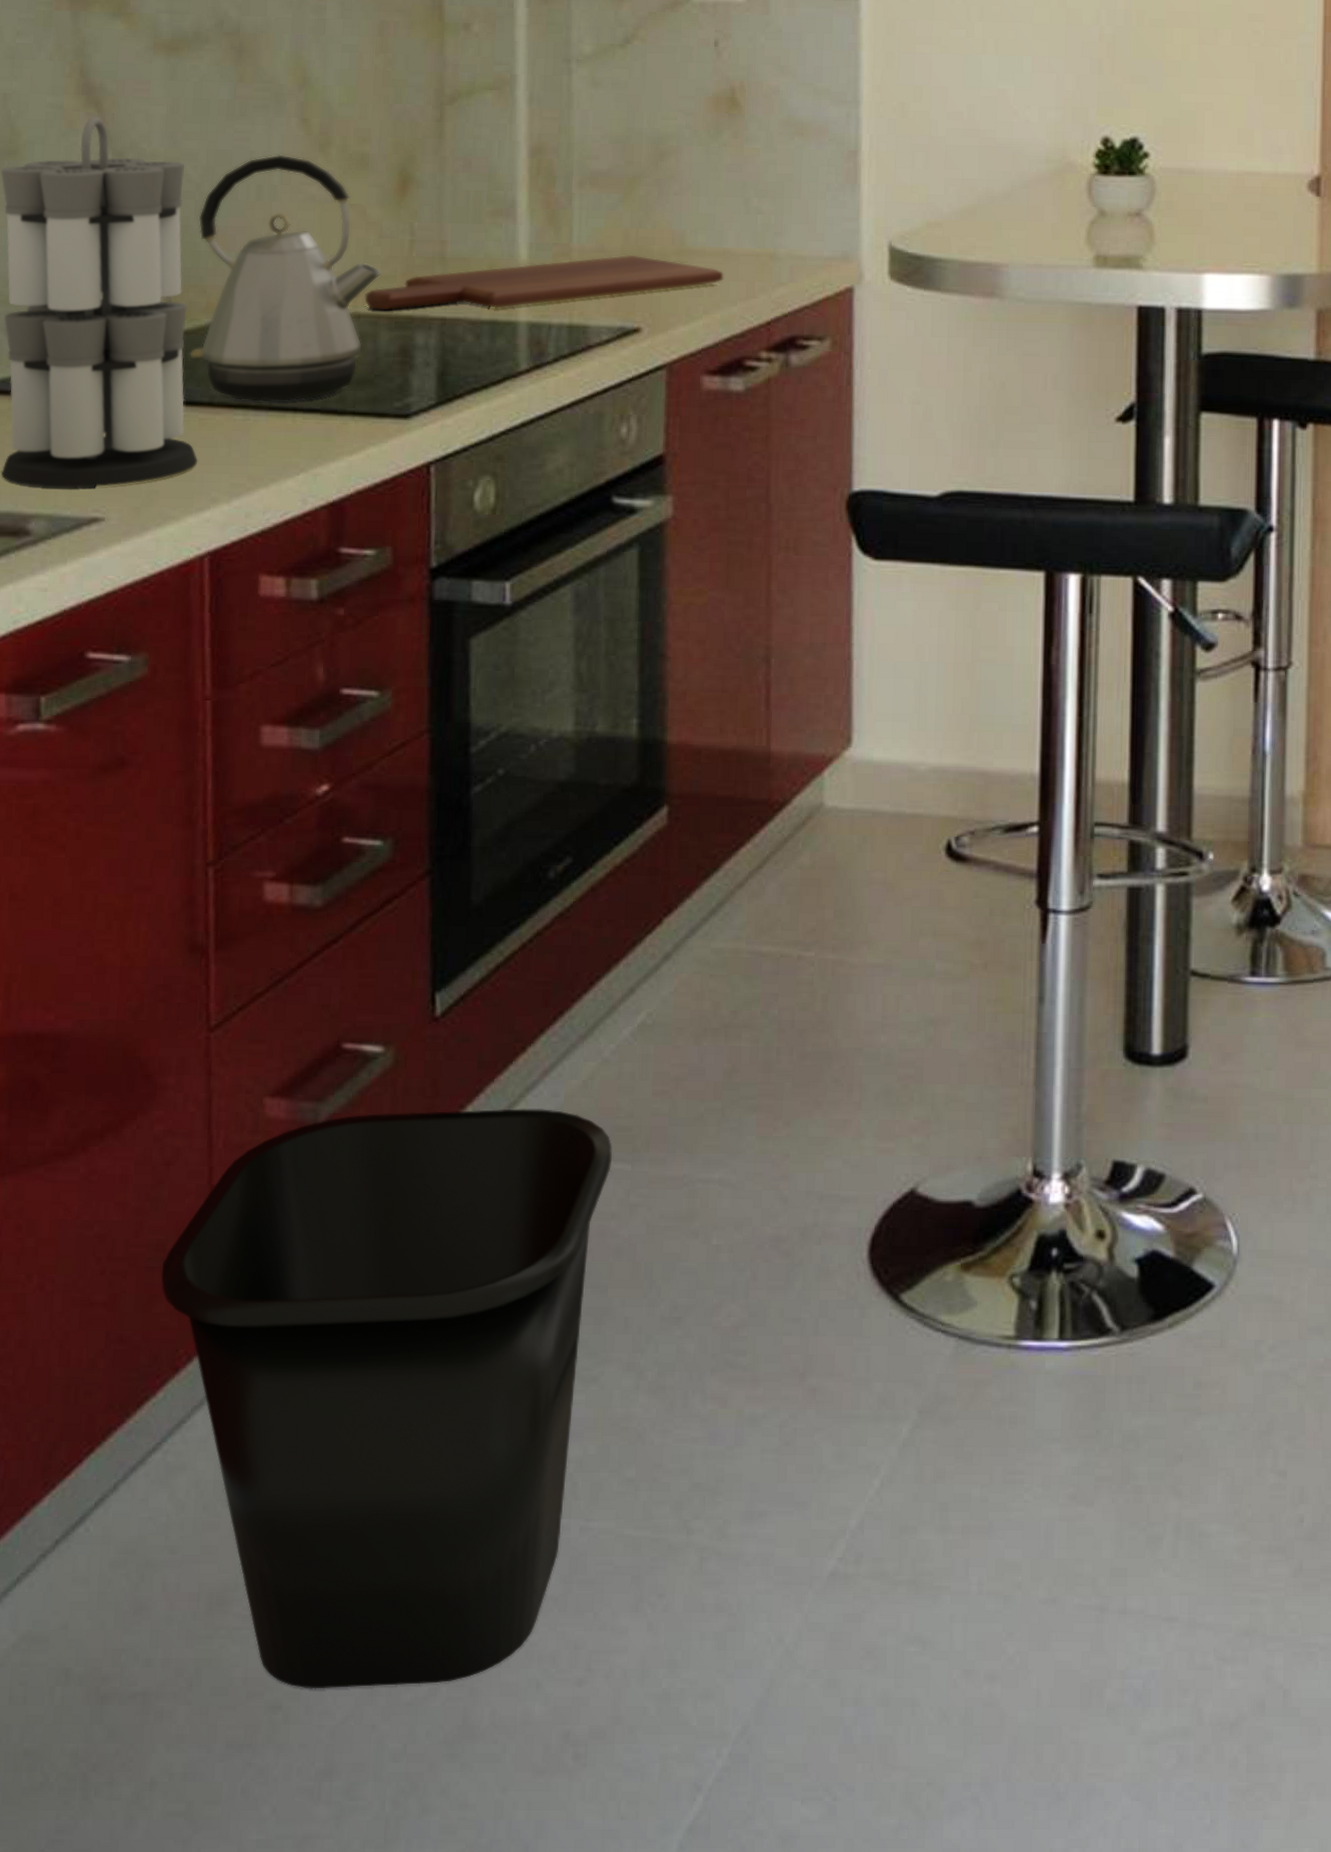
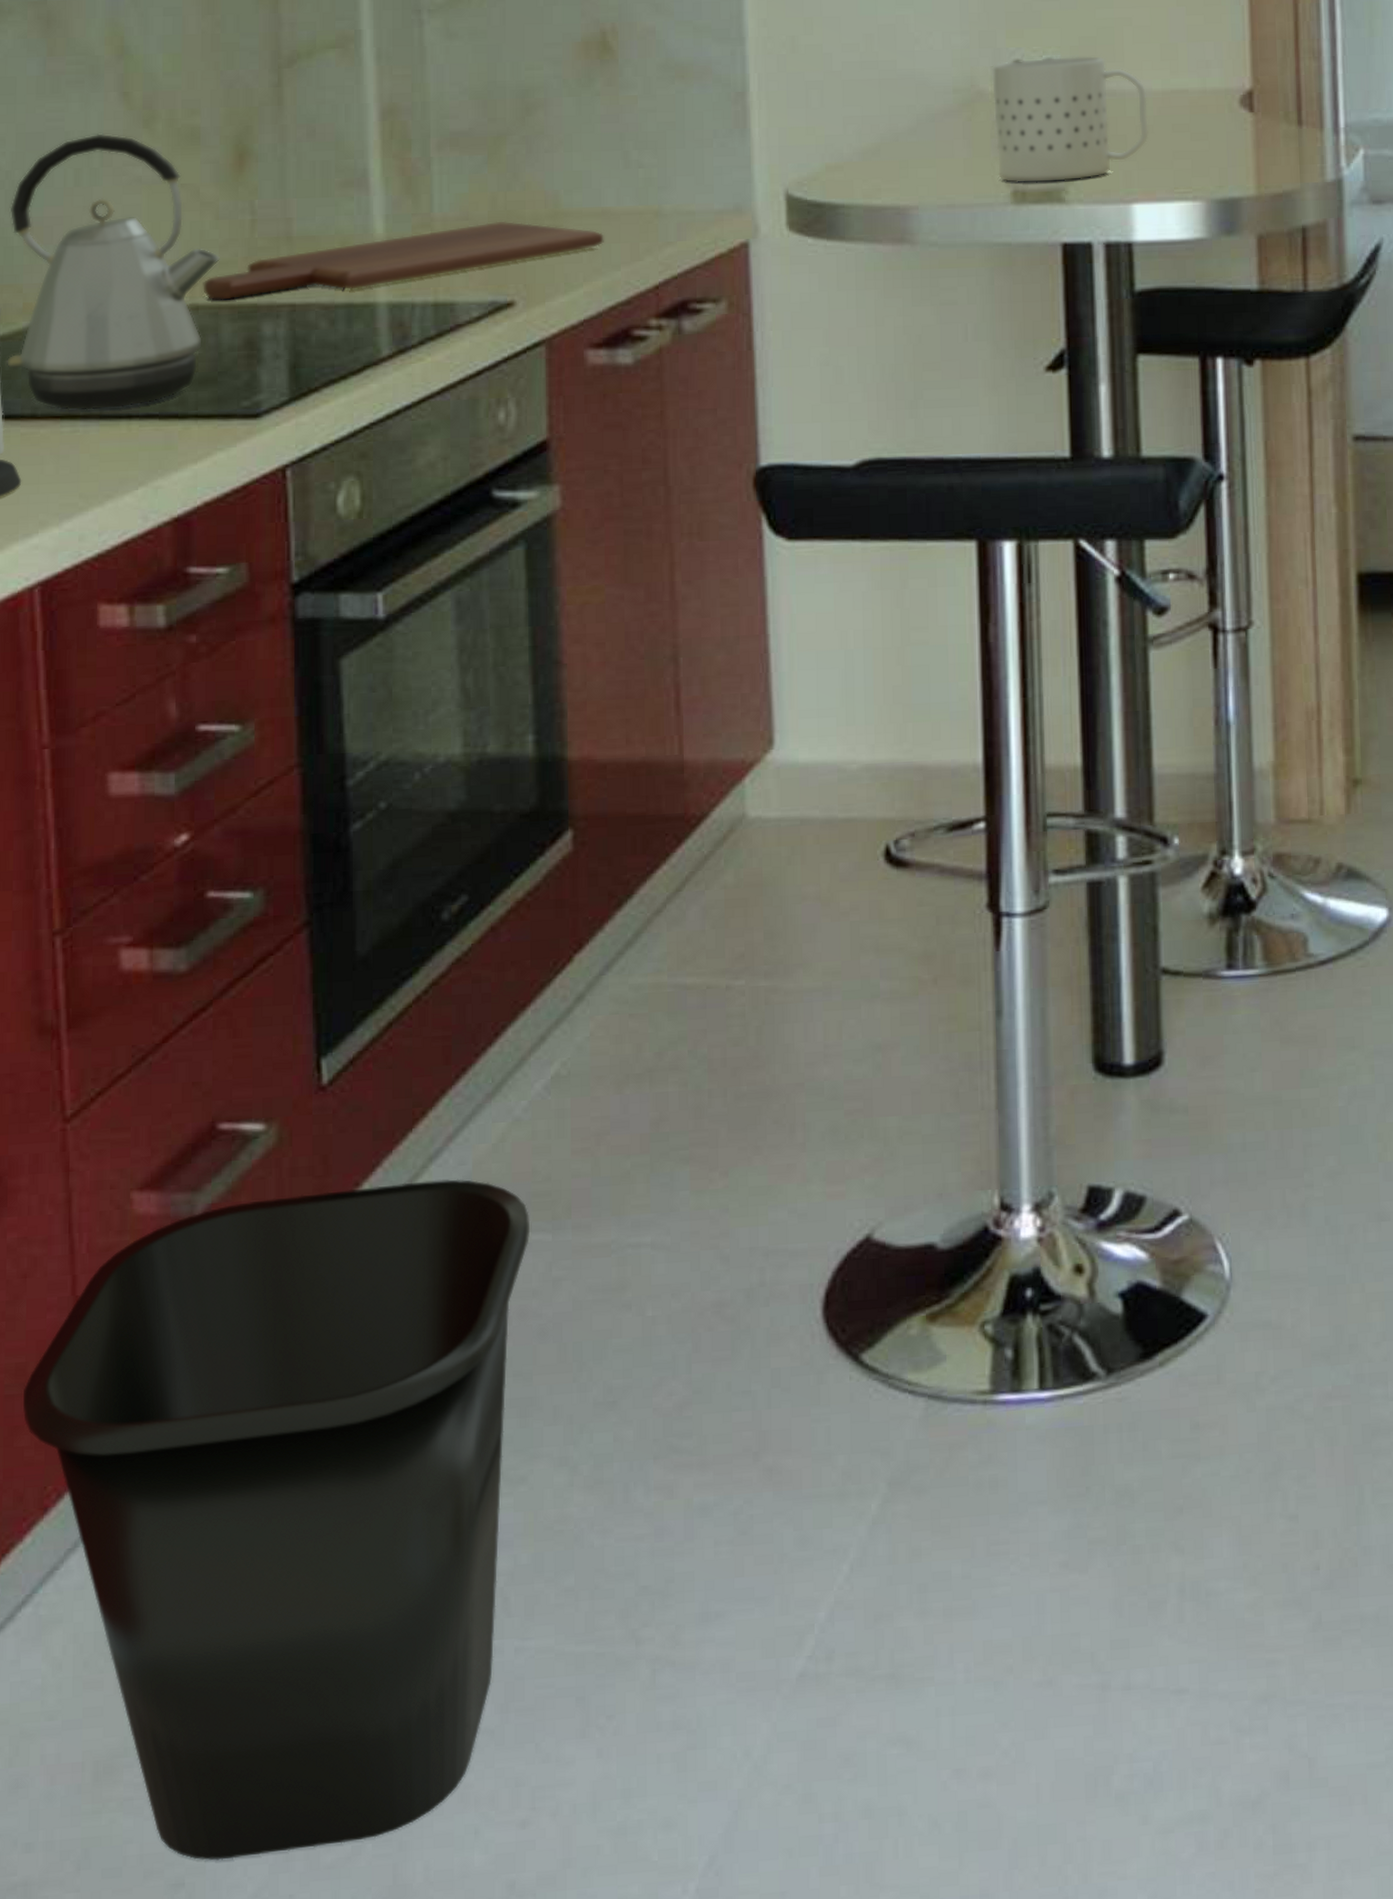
mug: none [1081,135,1223,249] -> present [991,56,1149,182]

